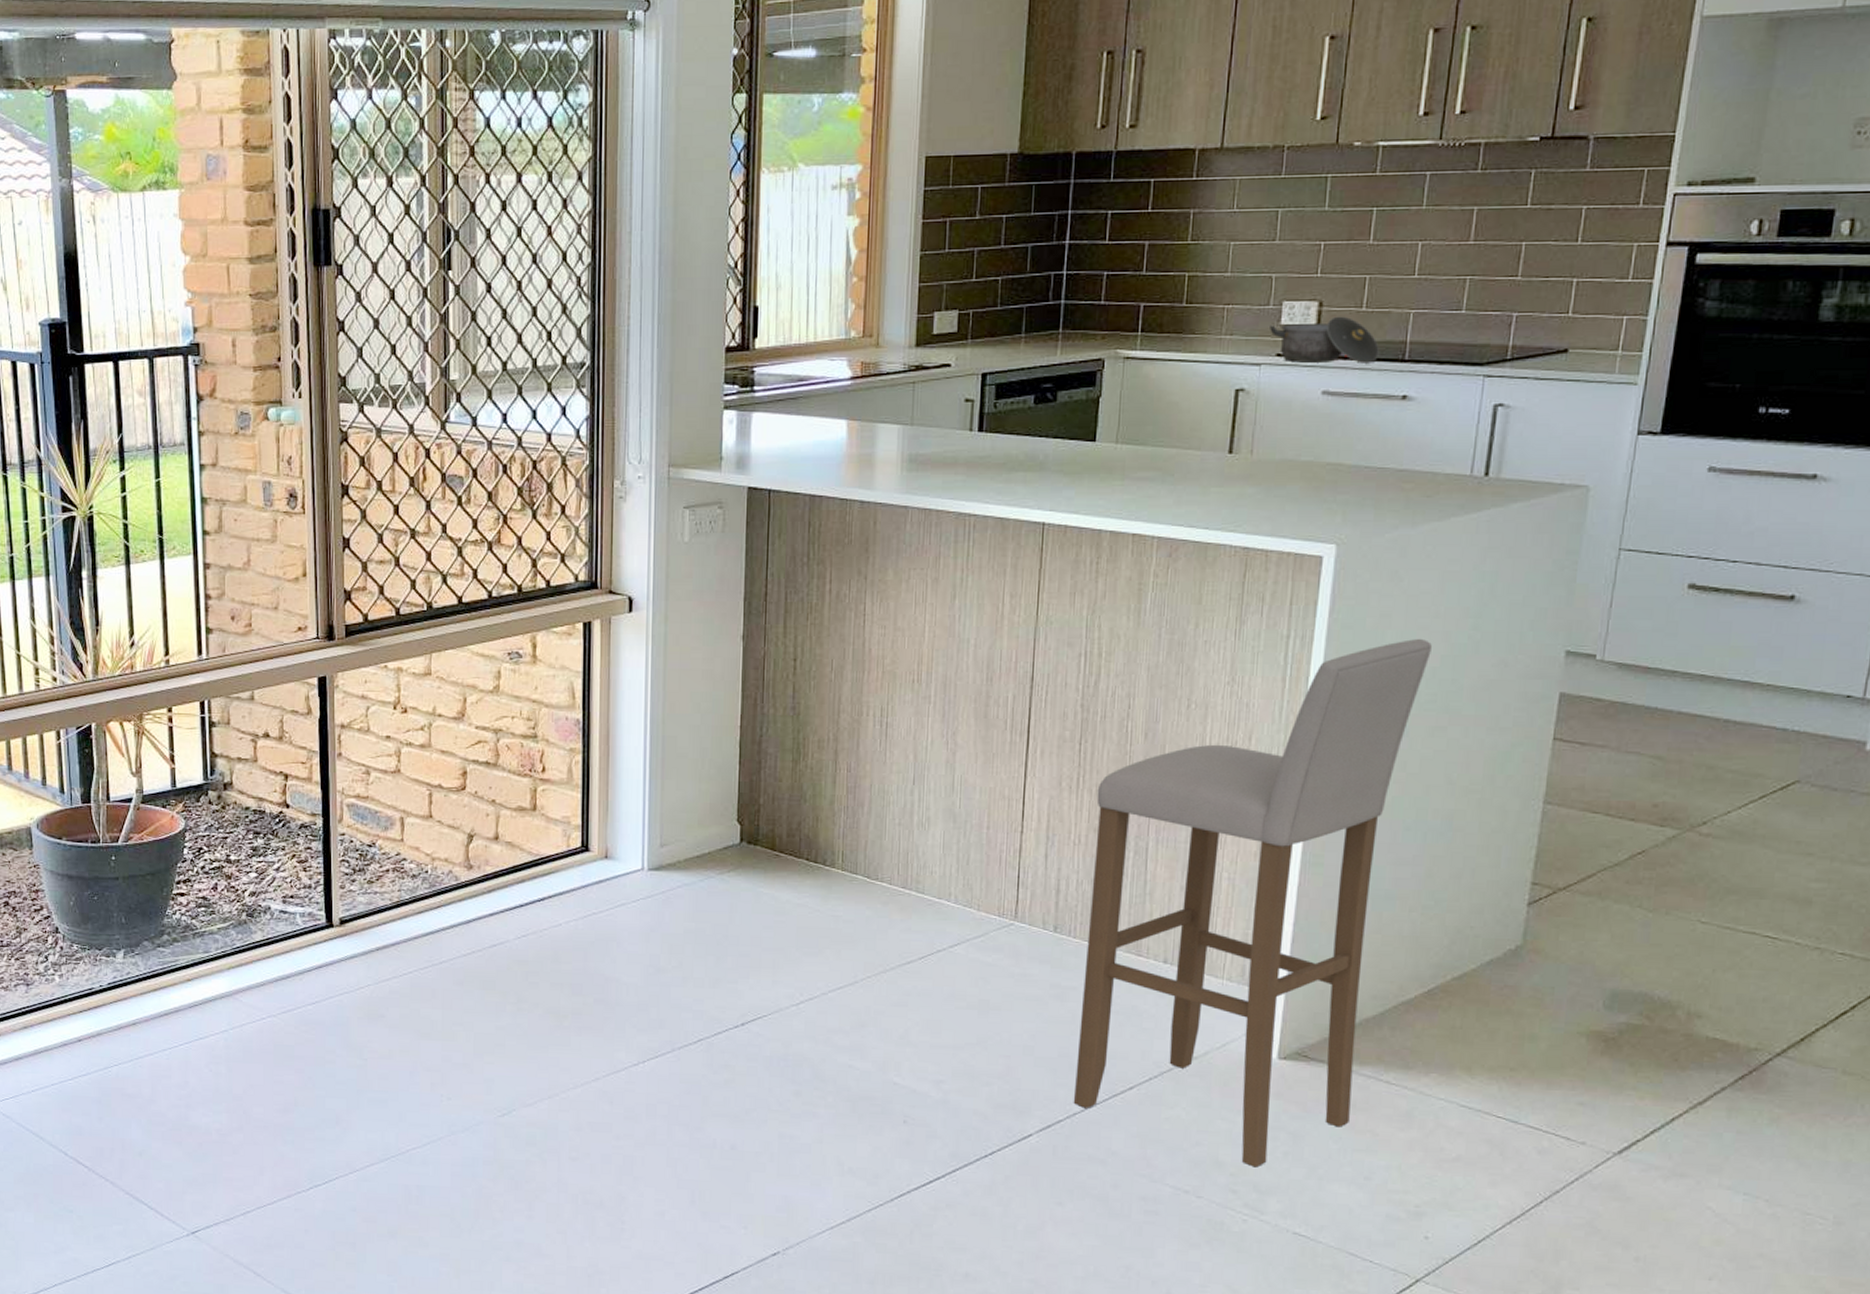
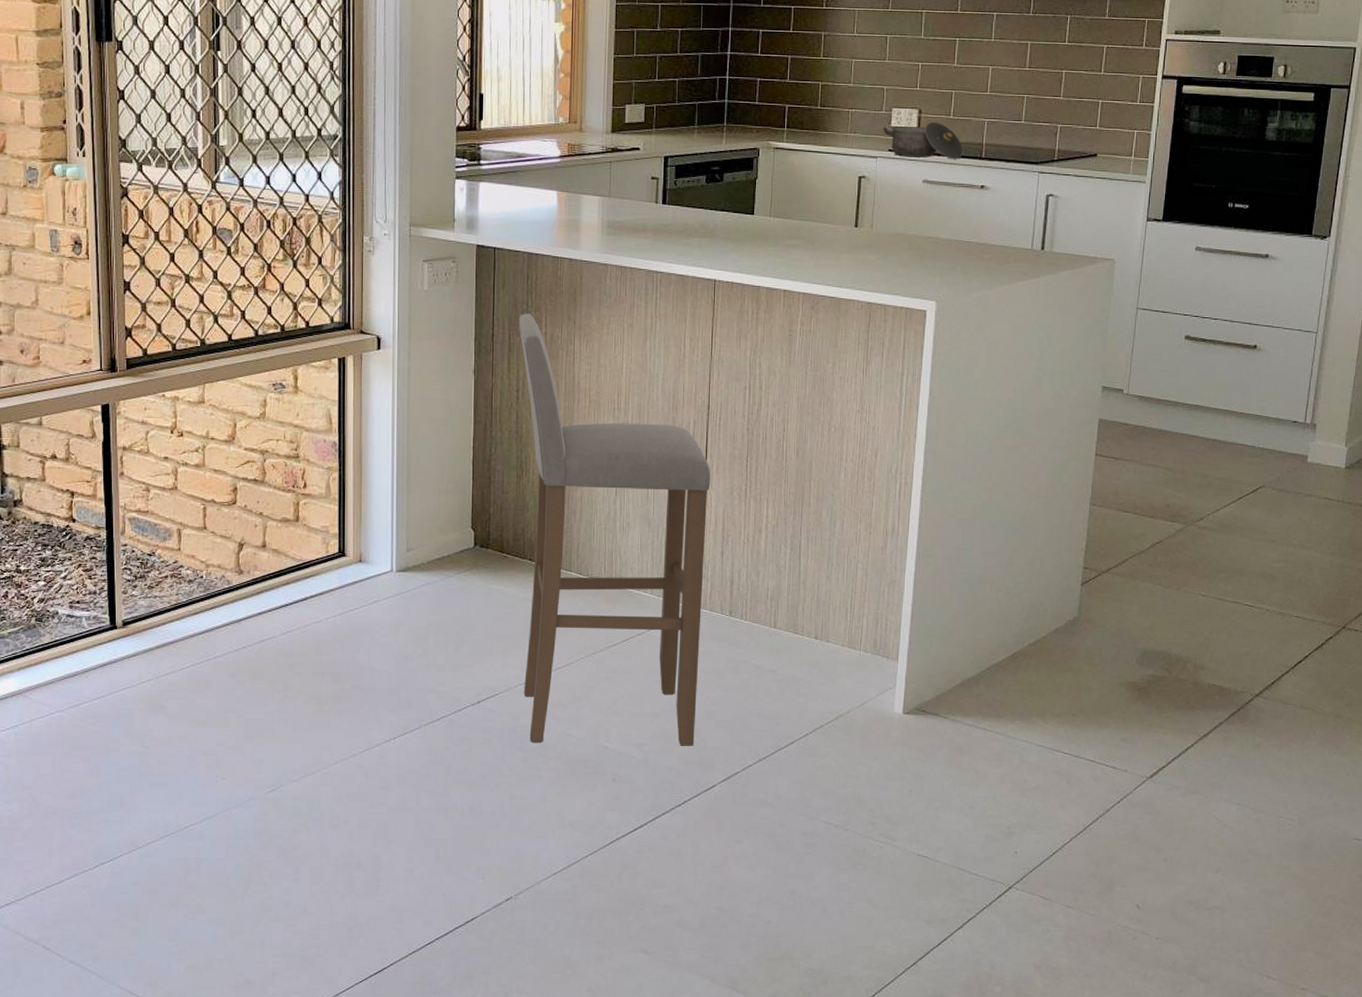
bar stool: none [796,568,1034,1087] -> present [518,313,711,746]
bar stool: present [1073,638,1432,1168] -> none [747,376,1007,803]

